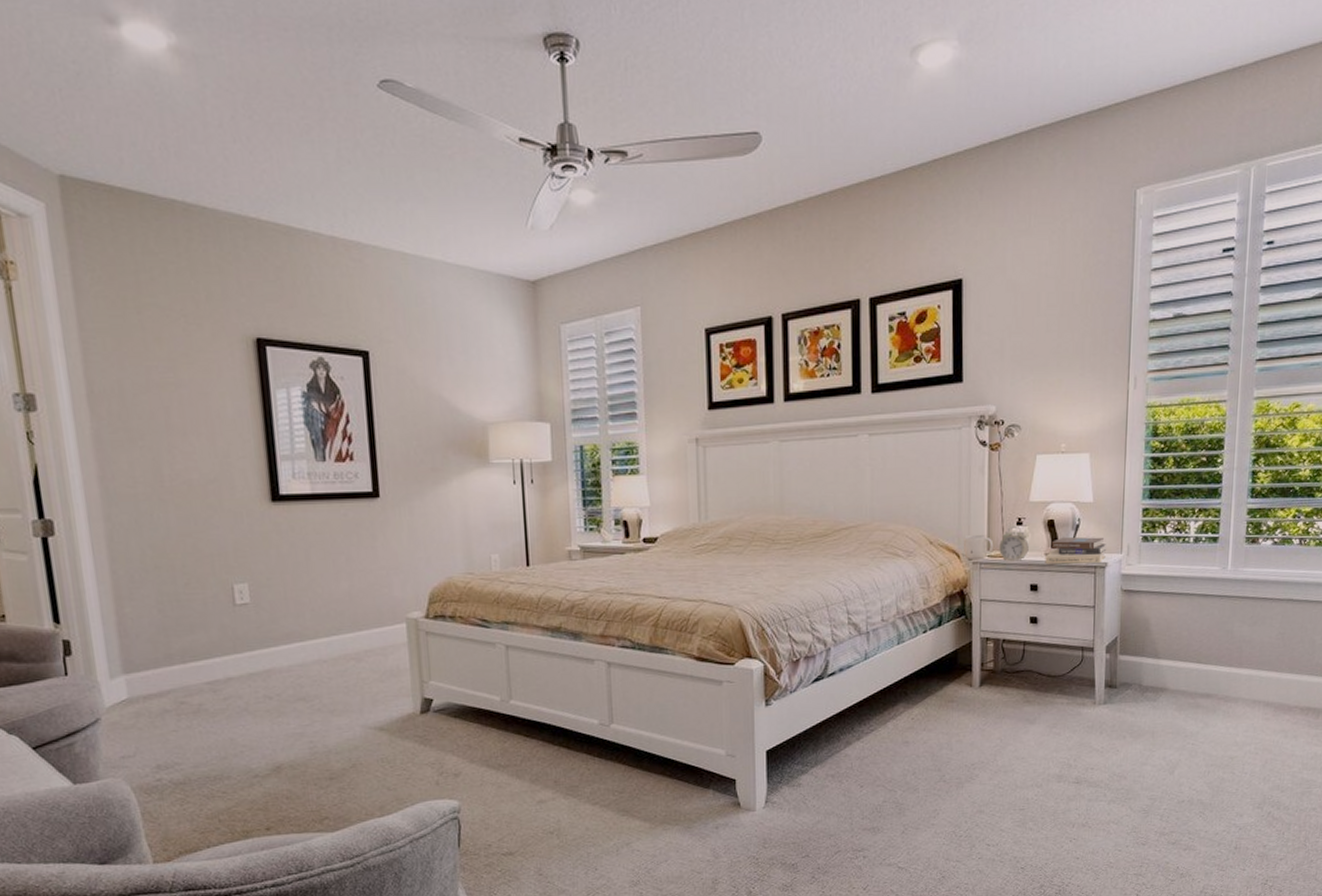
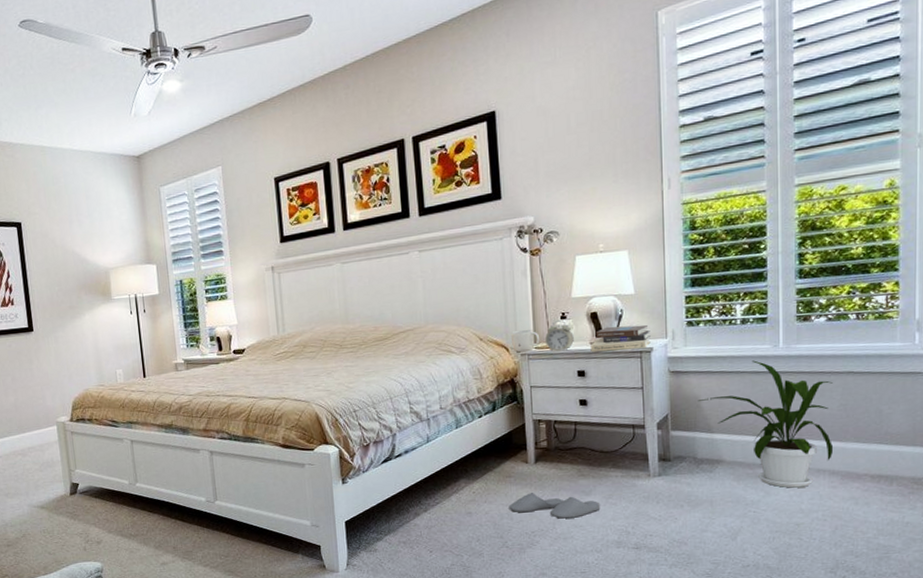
slippers: none [949,719,1044,750] -> present [509,492,601,519]
house plant: none [1147,582,1273,720] -> present [698,360,832,488]

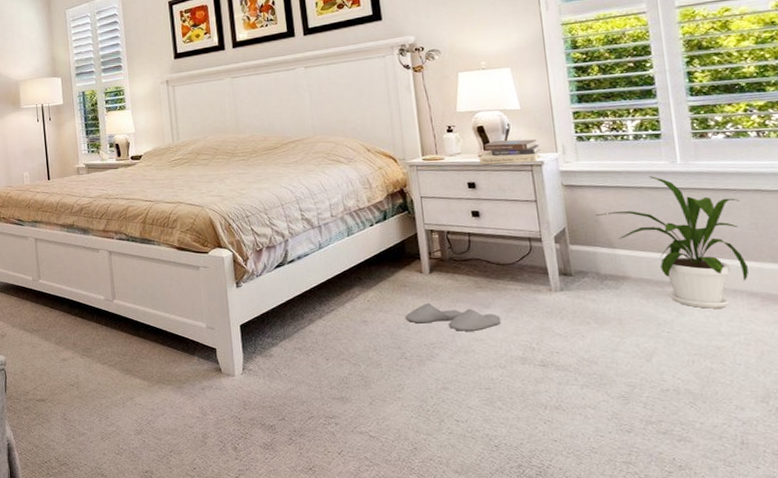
mug: present [510,329,540,353] -> none [397,141,428,164]
alarm clock: present [544,320,574,352] -> none [432,133,462,164]

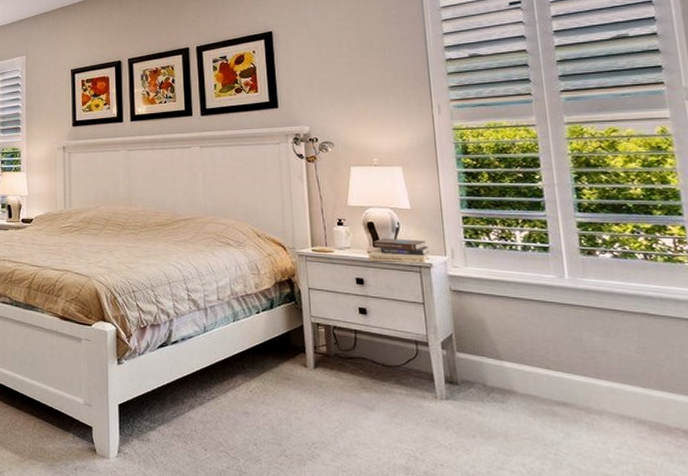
slippers: present [405,302,501,331] -> none [287,398,385,434]
house plant: present [595,176,748,309] -> none [483,289,636,434]

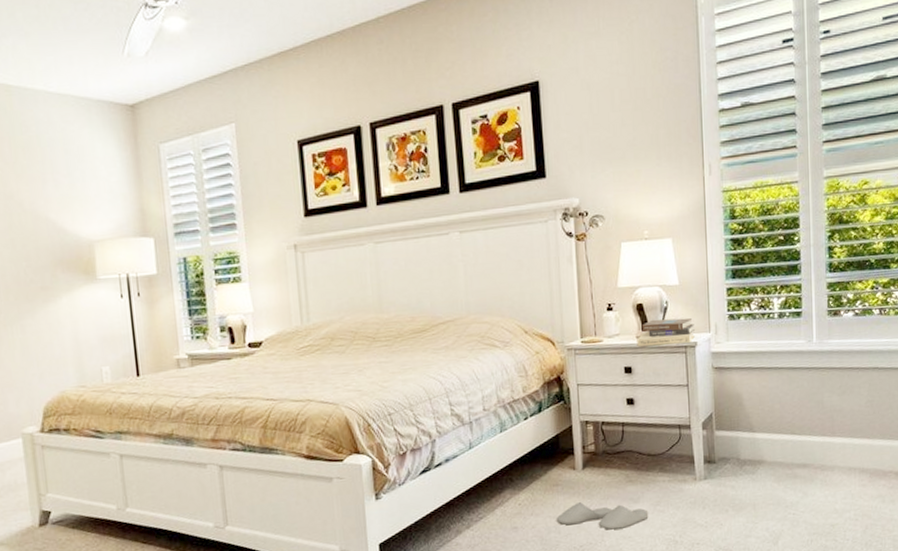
slippers: none [287,398,385,434] -> present [556,501,649,530]

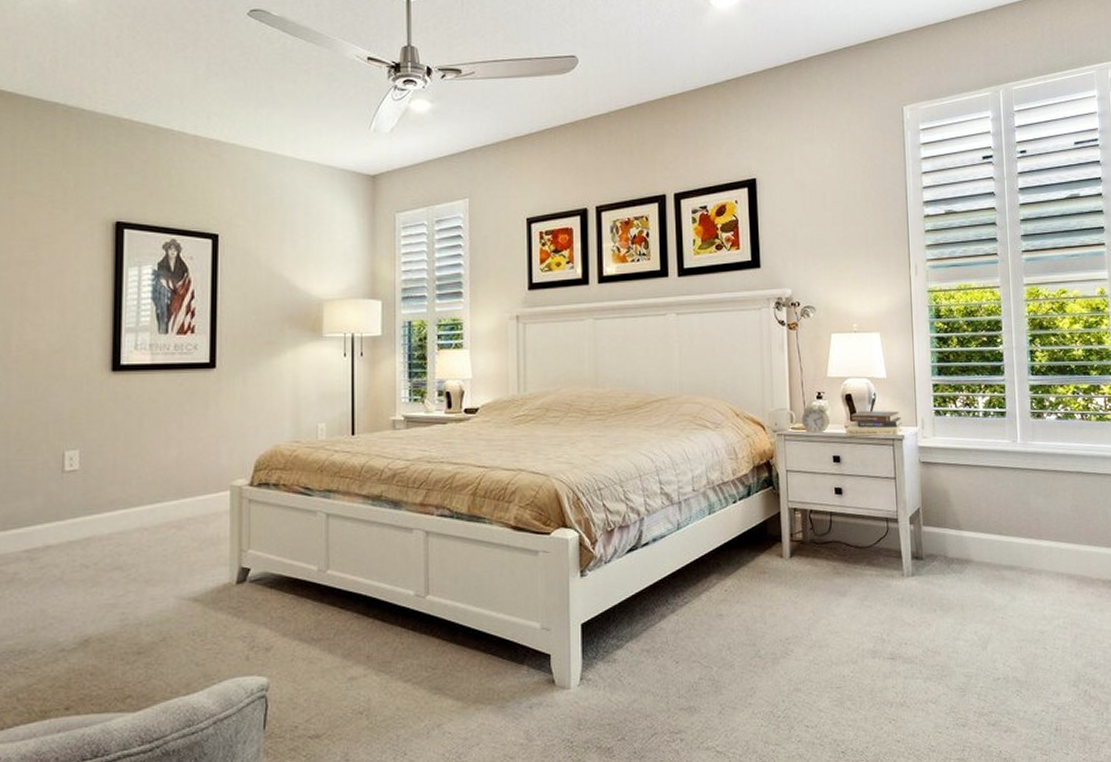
mug: none [556,321,587,347] -> present [767,407,797,432]
slippers: present [556,501,649,530] -> none [762,591,856,623]
alarm clock: none [591,312,620,347] -> present [800,400,829,434]

